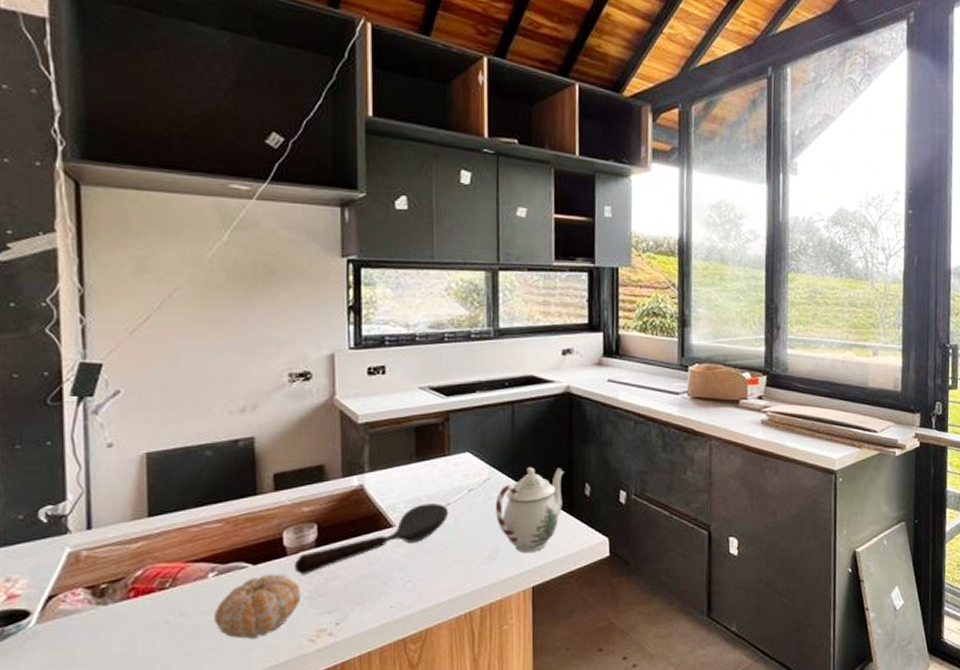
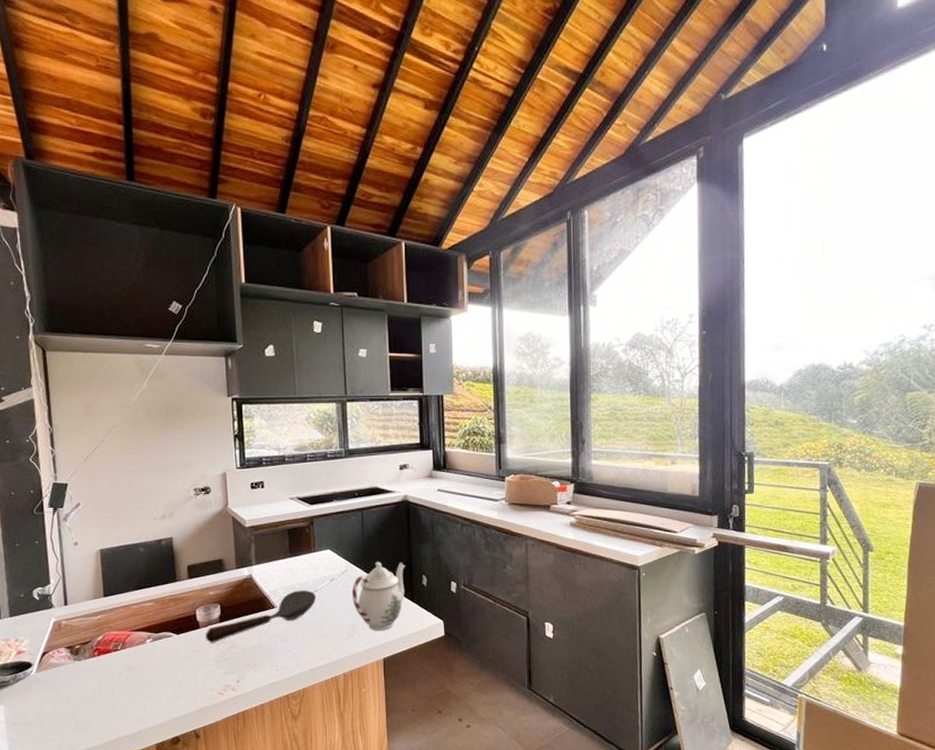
fruit: present [214,574,301,639] -> none [152,642,212,690]

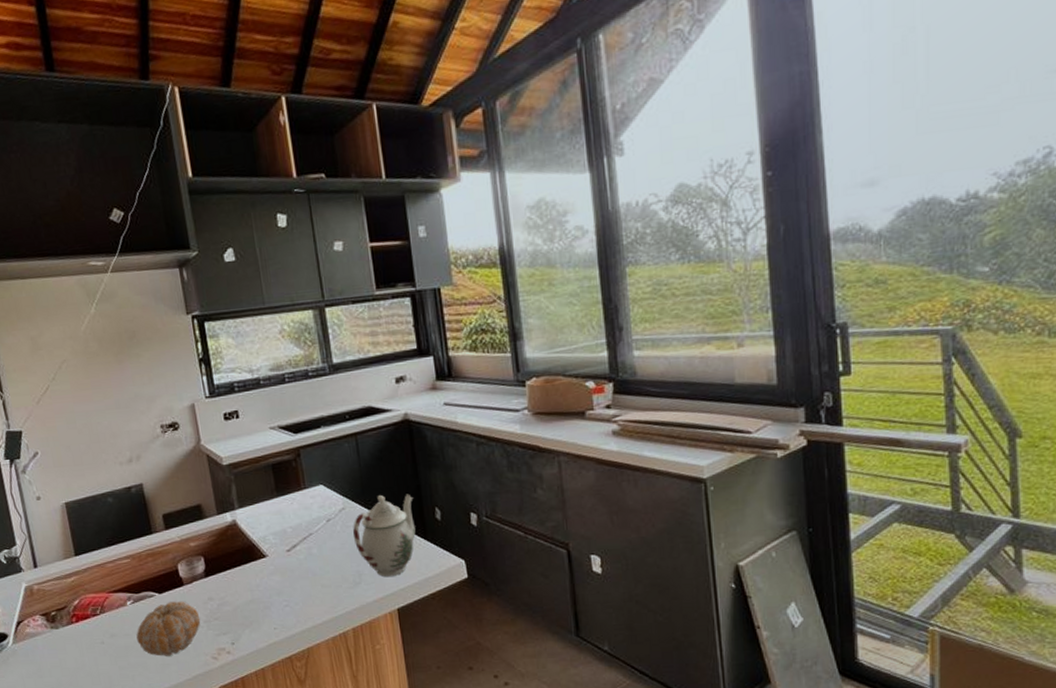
fruit: none [152,642,212,690] -> present [136,601,201,656]
spoon: present [206,590,317,643] -> none [191,534,313,602]

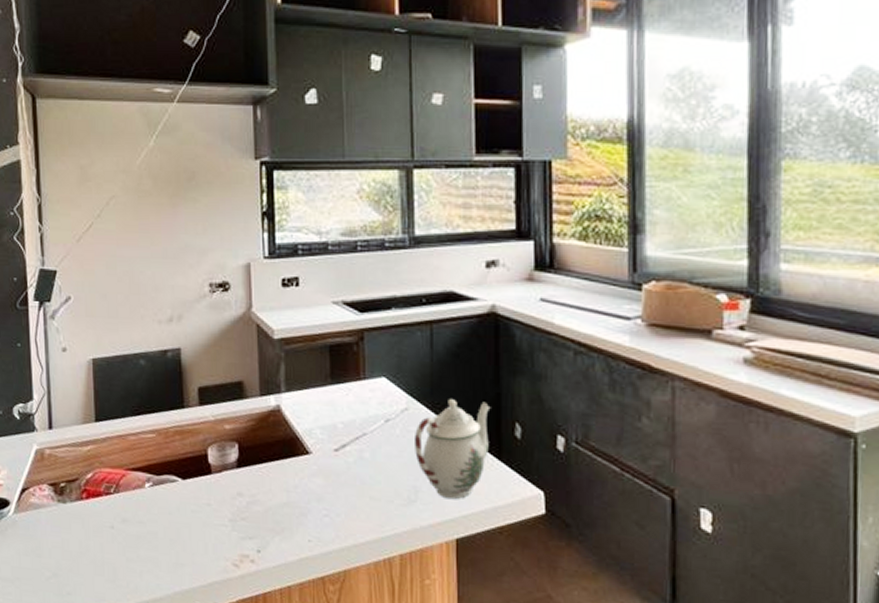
fruit: present [136,601,201,656] -> none [151,490,225,555]

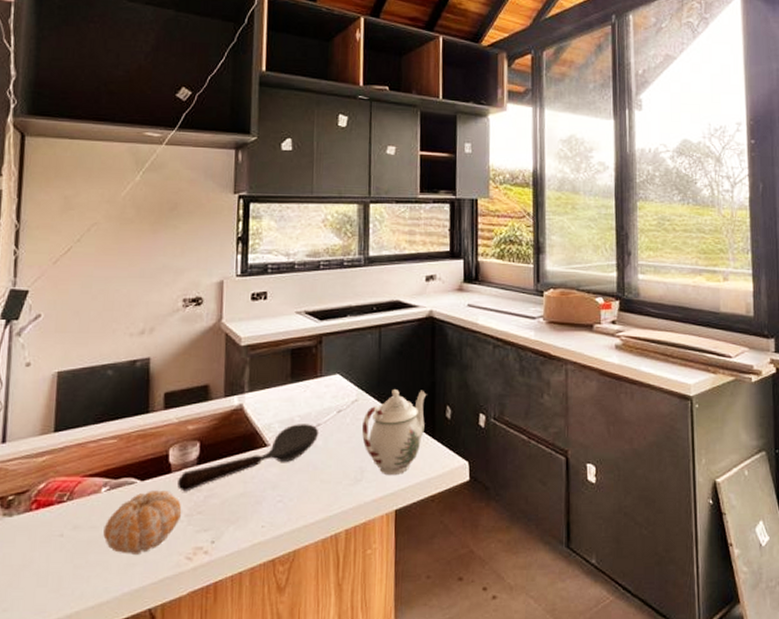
fruit: none [151,490,225,555] -> present [103,490,182,554]
spoon: none [219,431,366,496] -> present [178,424,319,492]

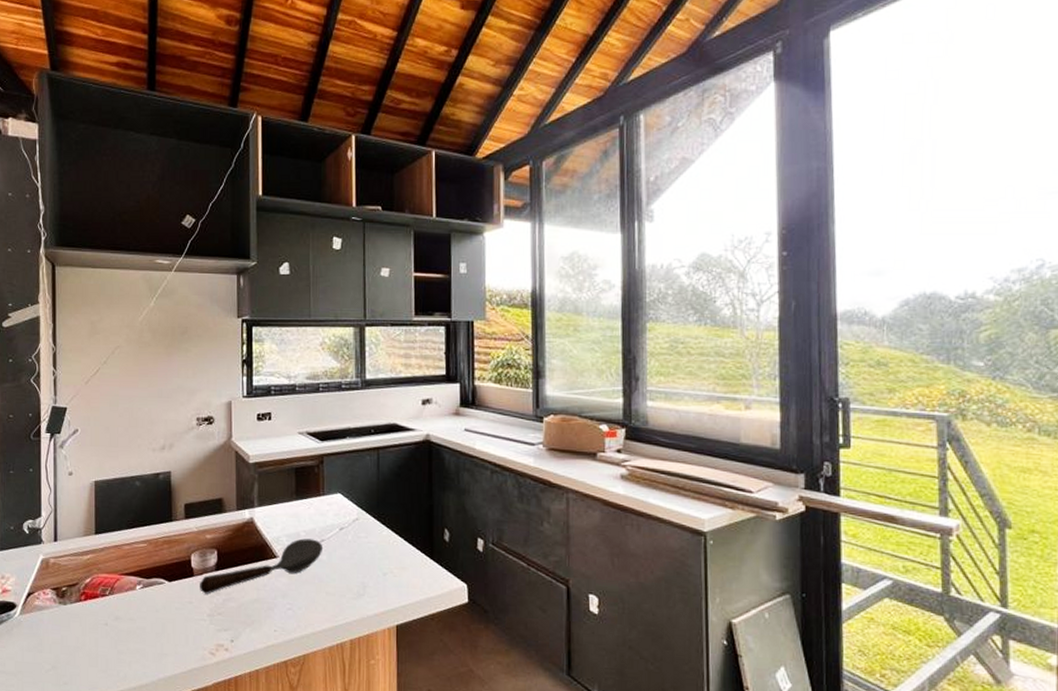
fruit: present [103,490,182,554] -> none [140,591,204,646]
teapot: present [361,390,427,476] -> none [362,510,425,593]

